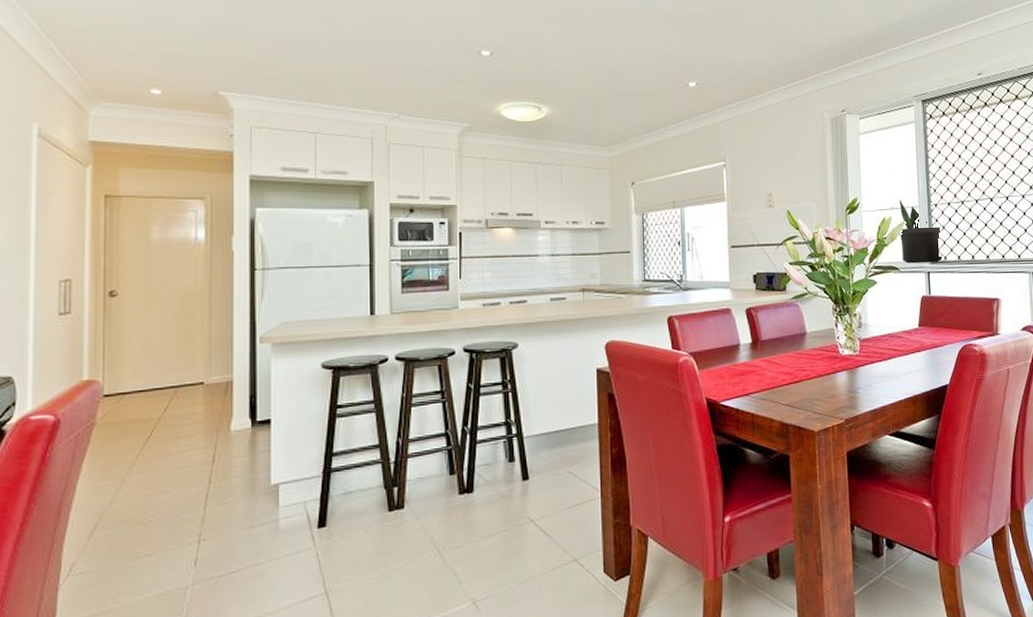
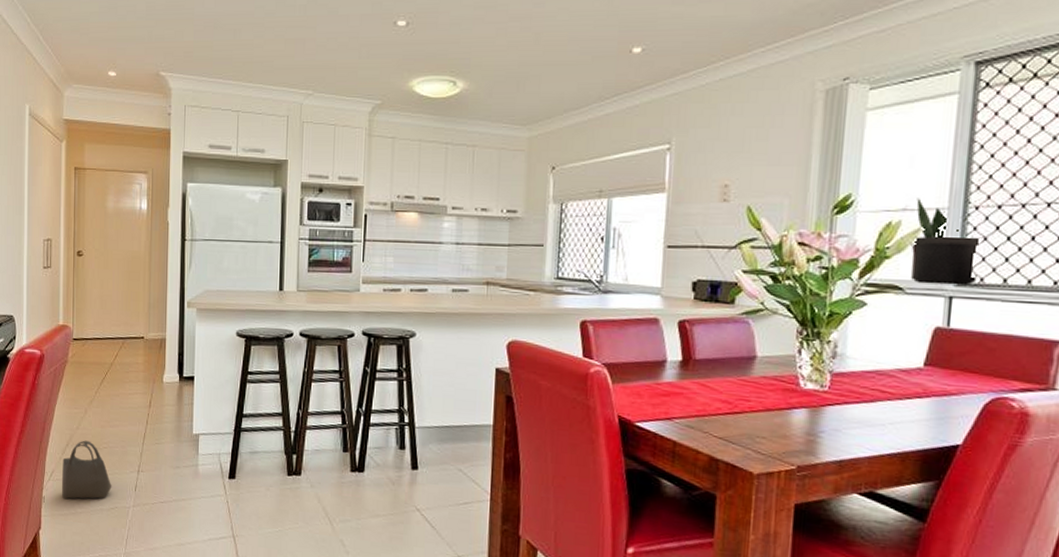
handbag: none [86,516,162,595] -> present [61,440,112,499]

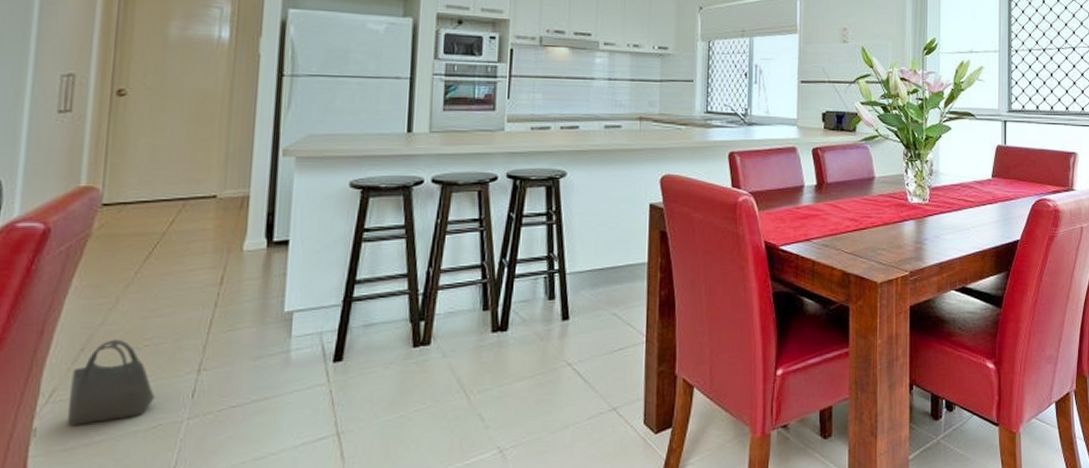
planter: present [911,198,983,286] -> none [977,42,1022,112]

